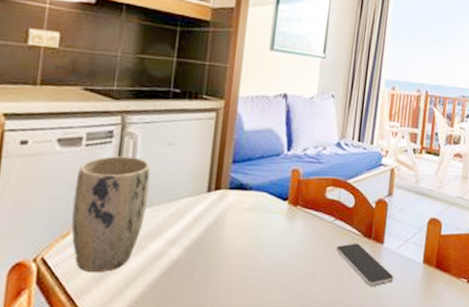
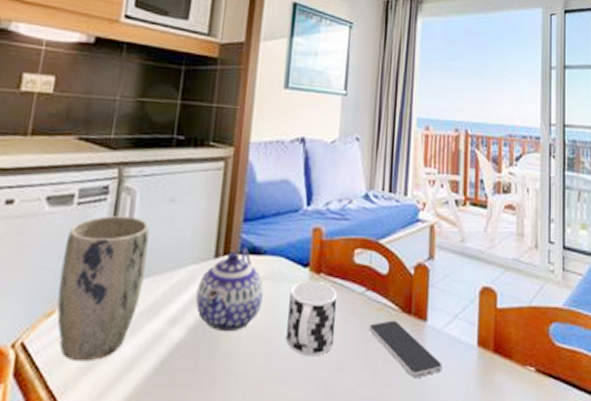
teapot: none [191,184,249,251] -> present [195,247,264,333]
cup: none [267,211,311,270] -> present [286,280,338,357]

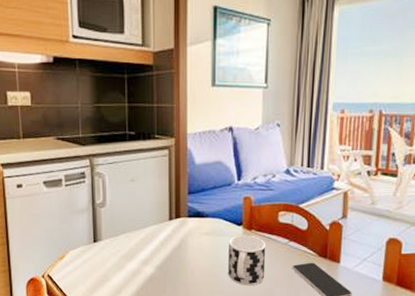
plant pot: present [57,215,150,362] -> none [62,193,121,287]
teapot: present [195,247,264,333] -> none [159,213,208,270]

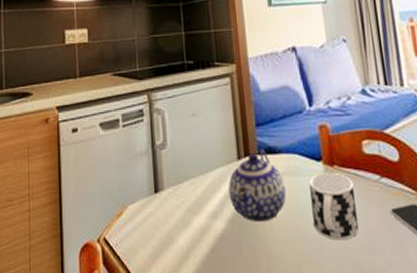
teapot: none [159,213,208,270] -> present [228,148,286,223]

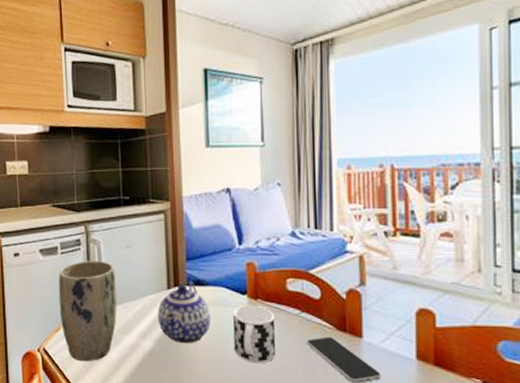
plant pot: none [120,132,185,252] -> present [58,261,117,362]

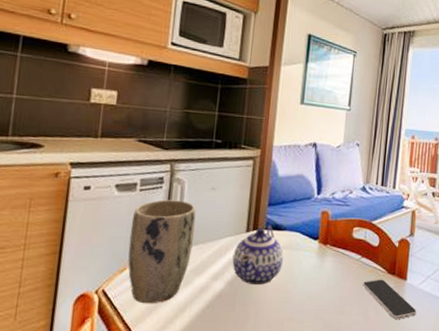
cup: present [233,305,276,364] -> none [300,249,340,304]

